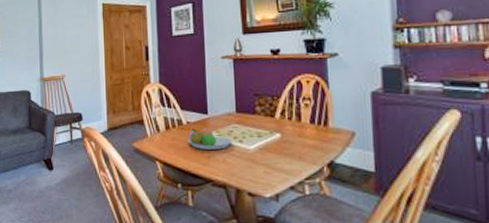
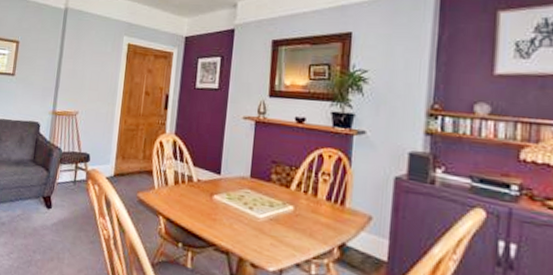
fruit bowl: present [187,127,233,150] -> none [195,187,243,214]

